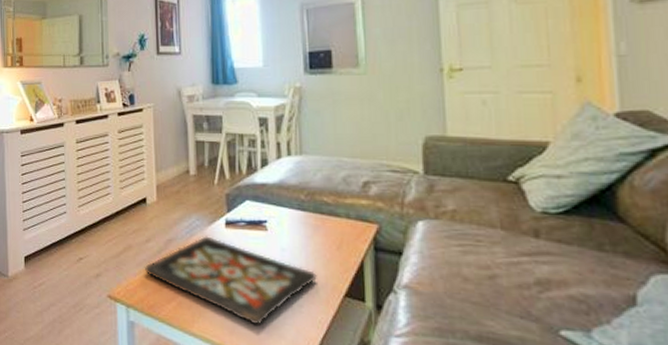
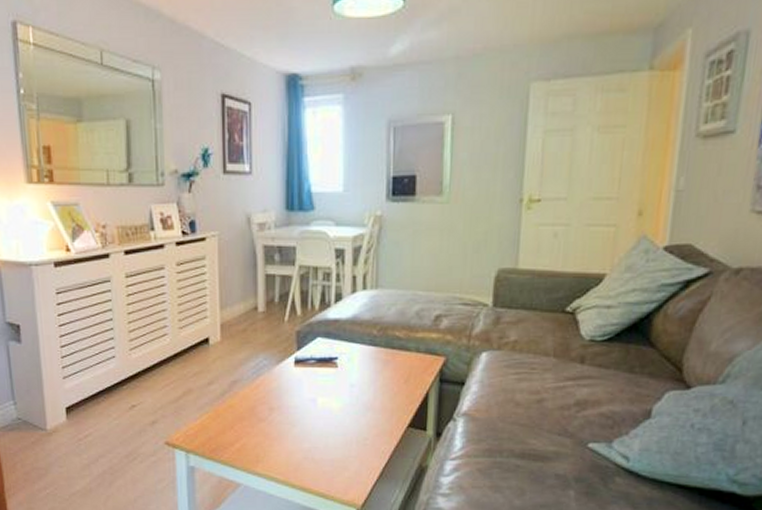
decorative tray: present [144,236,317,326] -> none [205,375,383,460]

